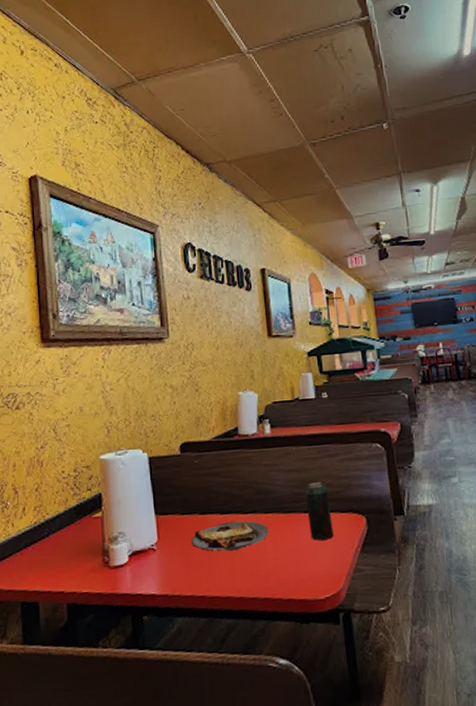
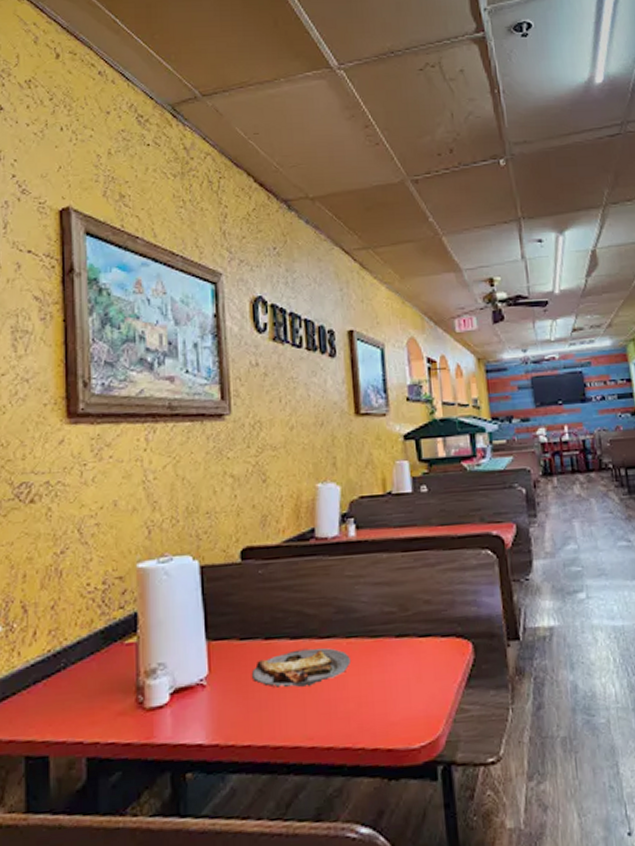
beverage can: present [305,481,334,540] -> none [397,597,432,673]

